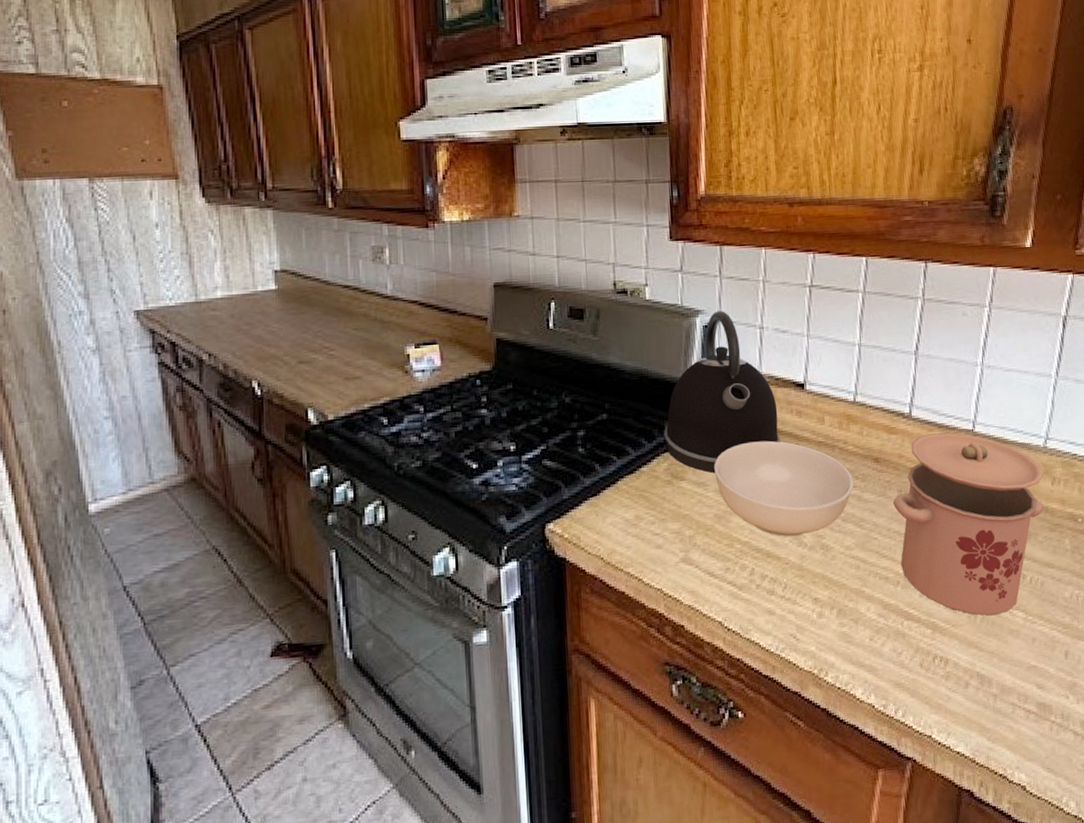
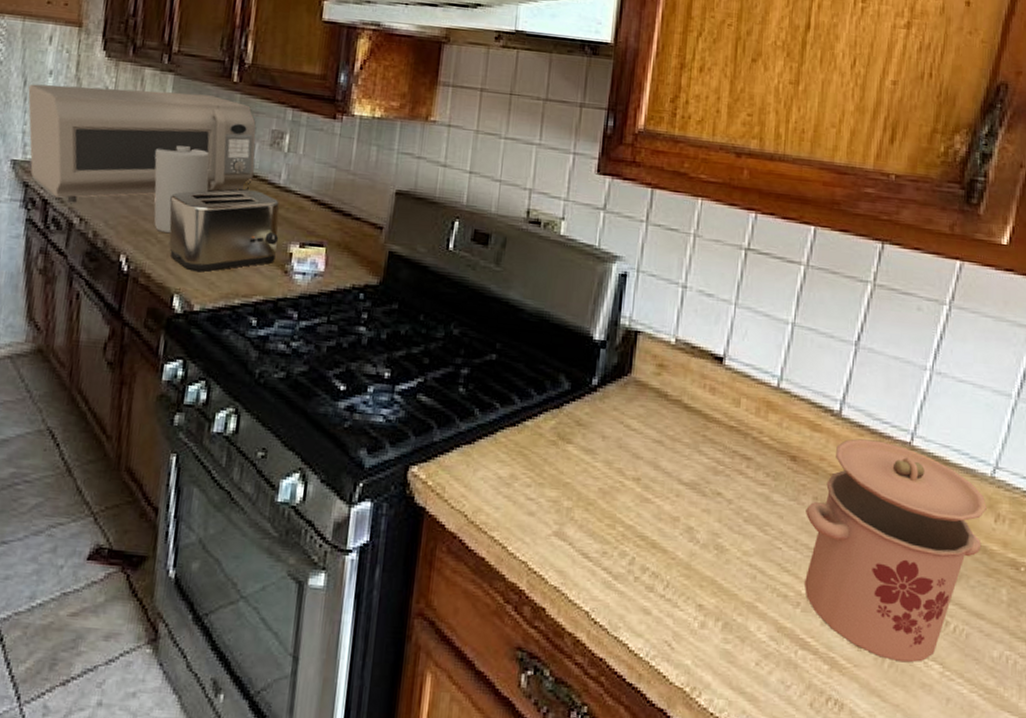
microwave: none [138,223,362,342] -> present [28,83,256,203]
paper towel holder: none [268,273,323,355] -> present [153,145,210,234]
toaster: none [289,303,395,385] -> present [169,189,279,273]
kettle: present [664,311,781,474] -> none [556,260,689,442]
bowl: present [714,440,854,537] -> none [607,412,764,530]

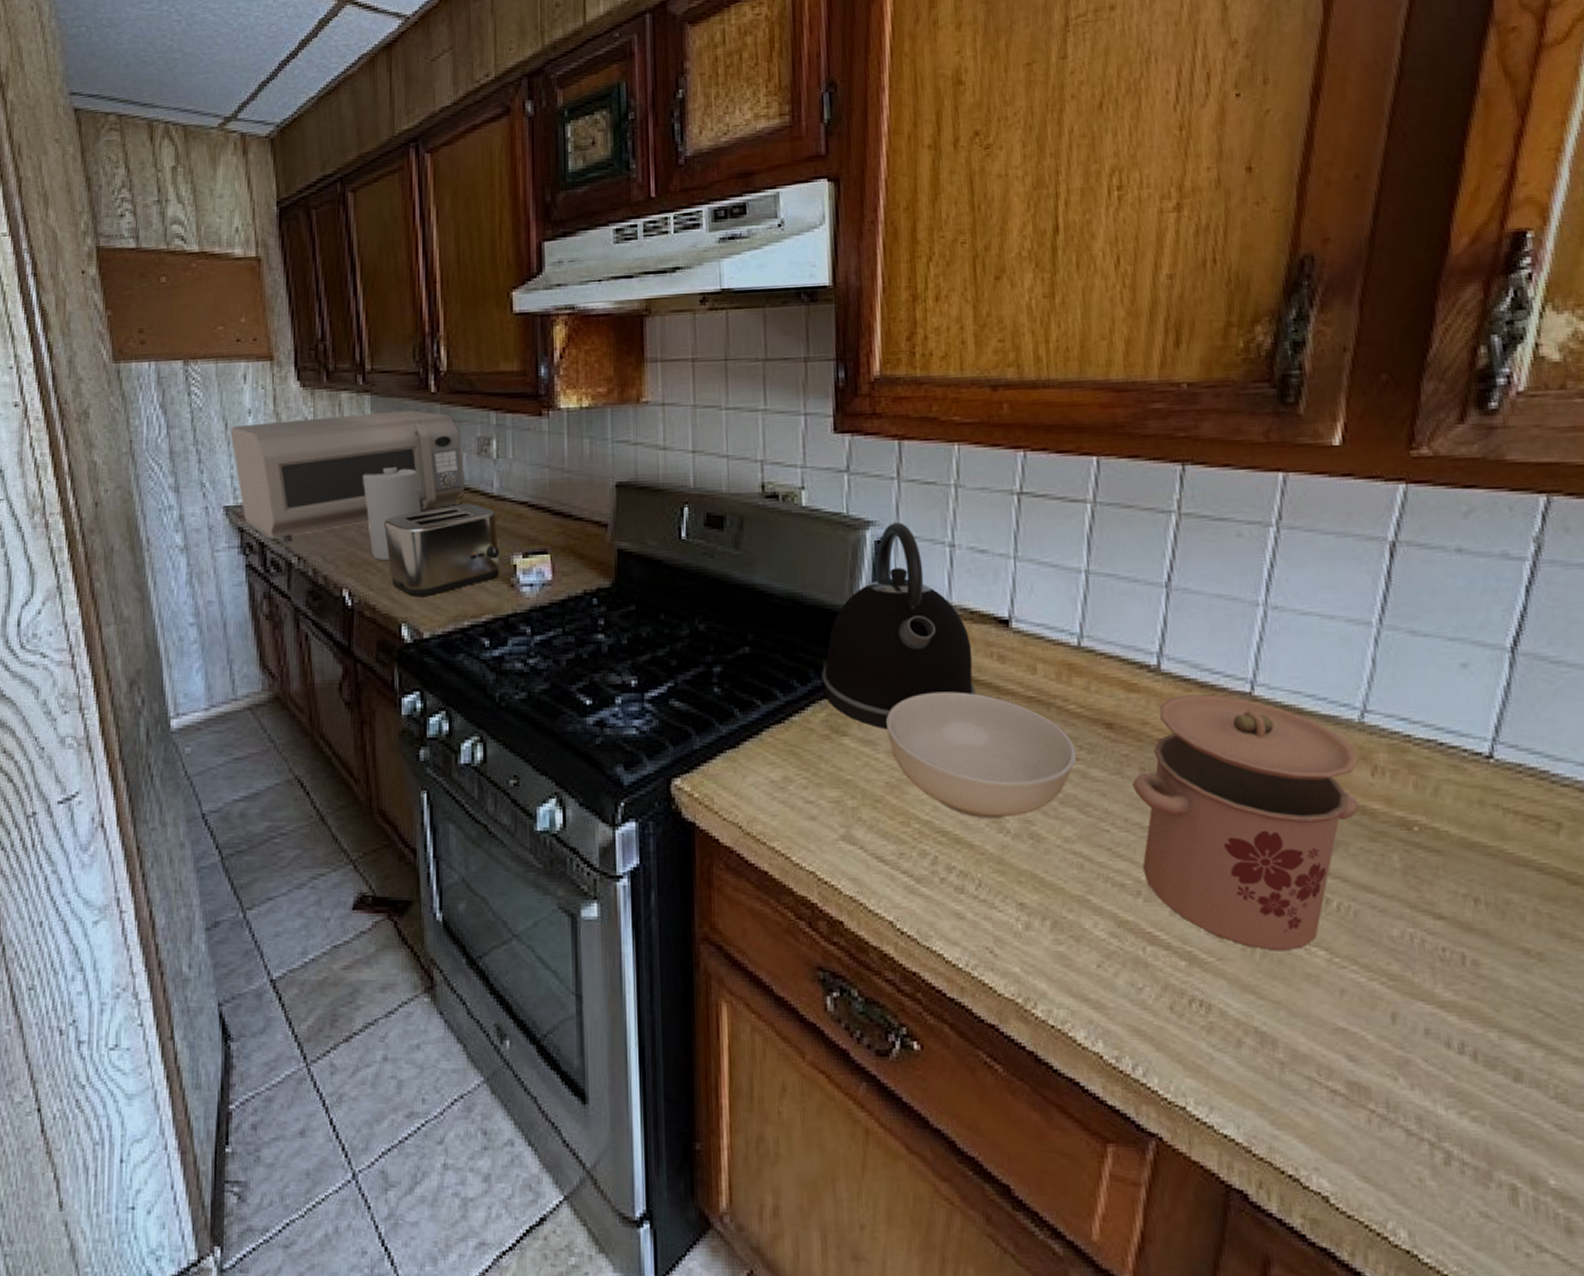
kettle: none [556,260,689,442] -> present [822,523,977,730]
bowl: none [607,412,764,530] -> present [886,691,1077,819]

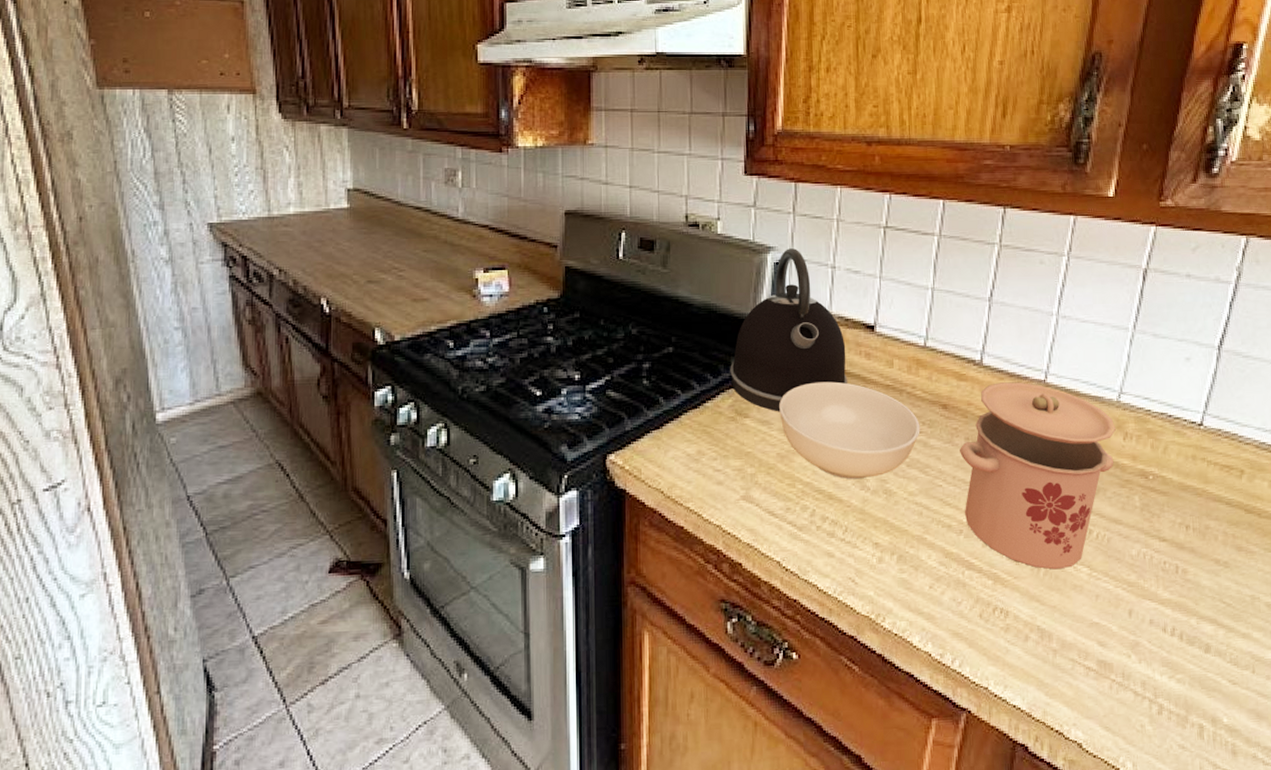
microwave: present [230,410,465,543] -> none [214,143,433,257]
paper towel holder: present [363,467,422,561] -> none [341,193,394,274]
toaster: present [384,504,500,597] -> none [360,226,464,306]

